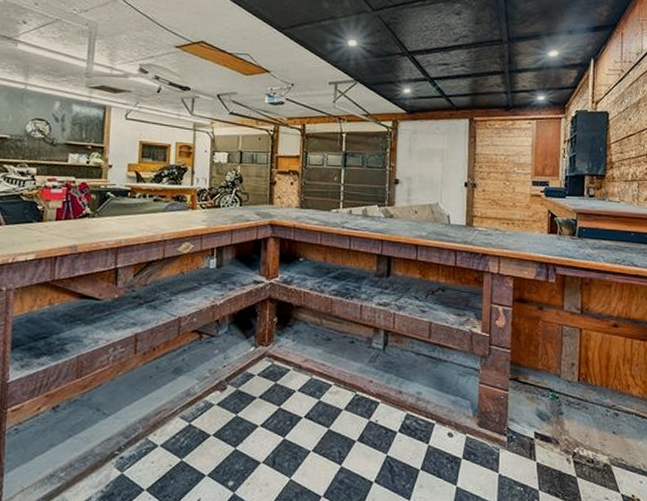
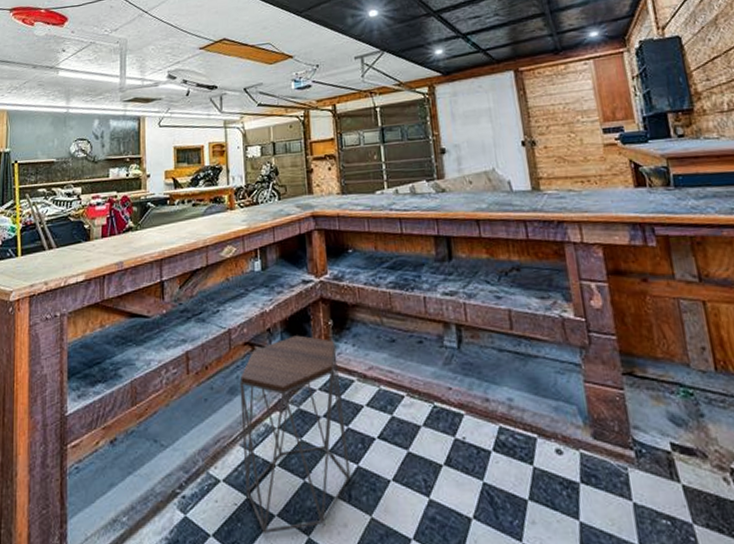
side table: none [181,328,278,489] -> present [239,335,351,533]

